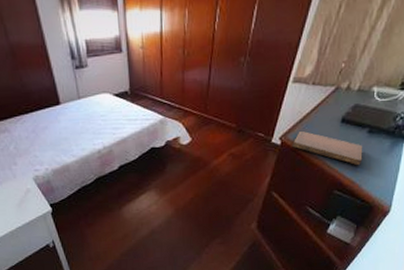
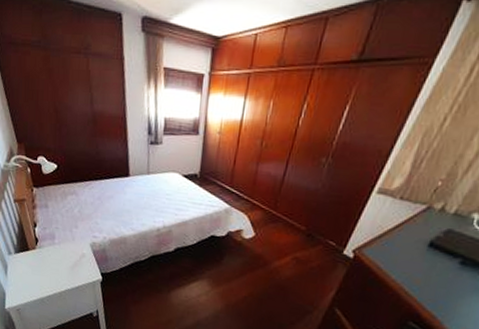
notebook: present [292,131,363,166] -> none [366,248,452,300]

